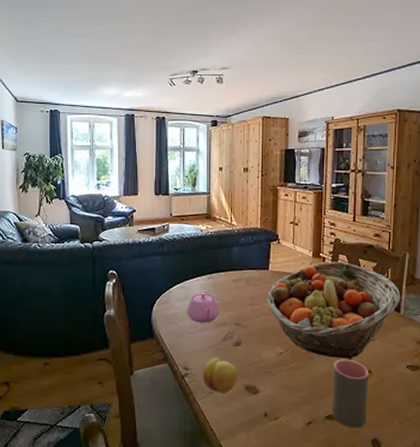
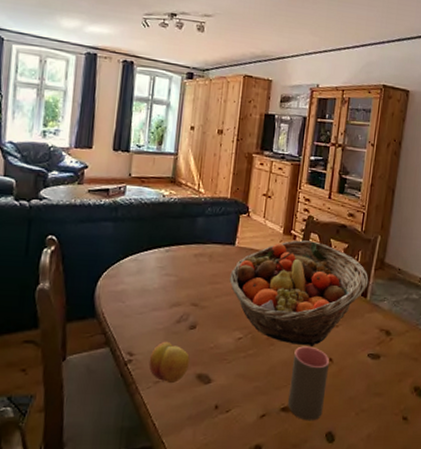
teapot: present [187,292,220,323] -> none [137,266,176,302]

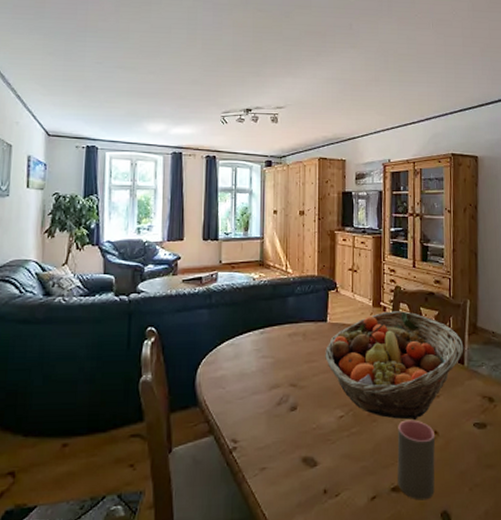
fruit: present [149,341,190,384] -> none [253,425,293,470]

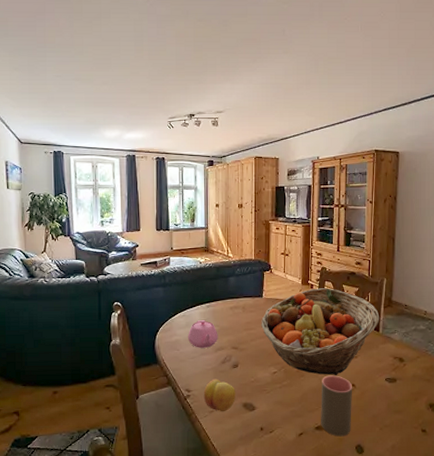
teapot: none [236,349,273,386] -> present [188,319,218,348]
fruit: none [253,425,293,470] -> present [203,378,236,412]

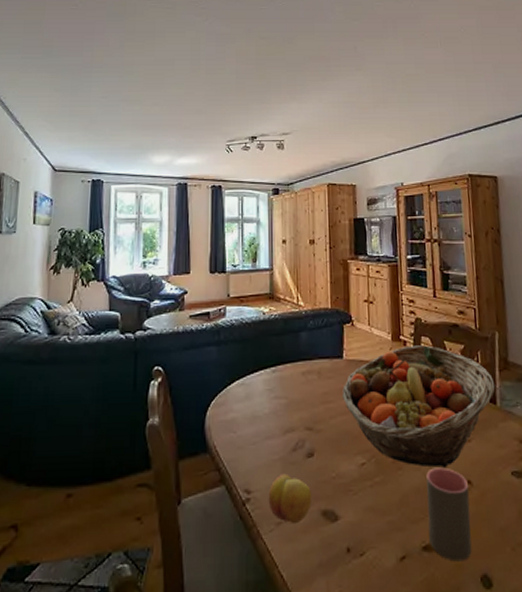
teapot: present [188,319,218,348] -> none [248,389,287,429]

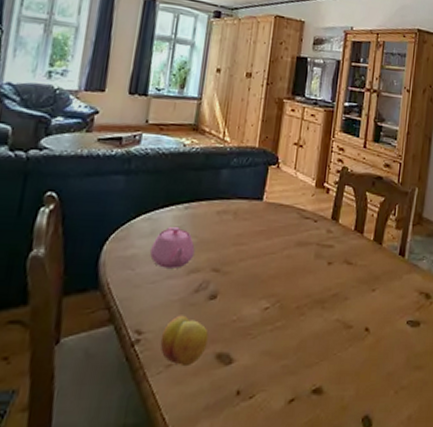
teapot: none [248,389,287,429] -> present [150,226,195,268]
fruit basket: present [342,345,495,467] -> none [256,193,407,315]
cup: present [426,467,472,562] -> none [320,315,365,404]

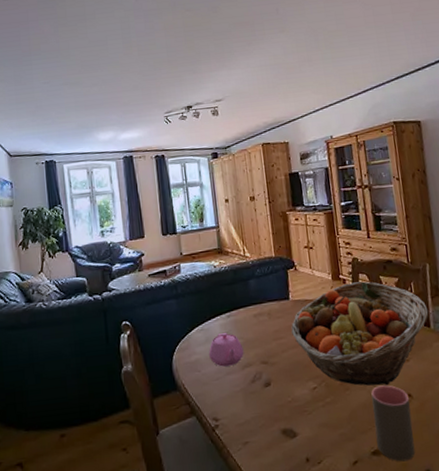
fruit: present [160,315,209,367] -> none [233,402,273,443]
fruit basket: none [256,193,407,315] -> present [291,281,429,386]
cup: none [320,315,365,404] -> present [371,385,415,462]

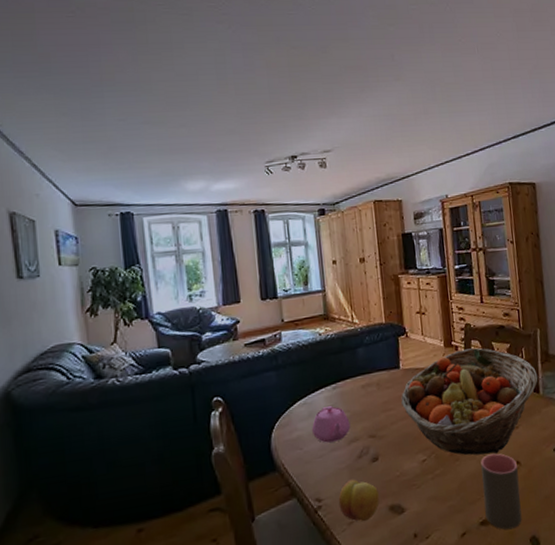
fruit: none [233,402,273,443] -> present [338,479,380,522]

